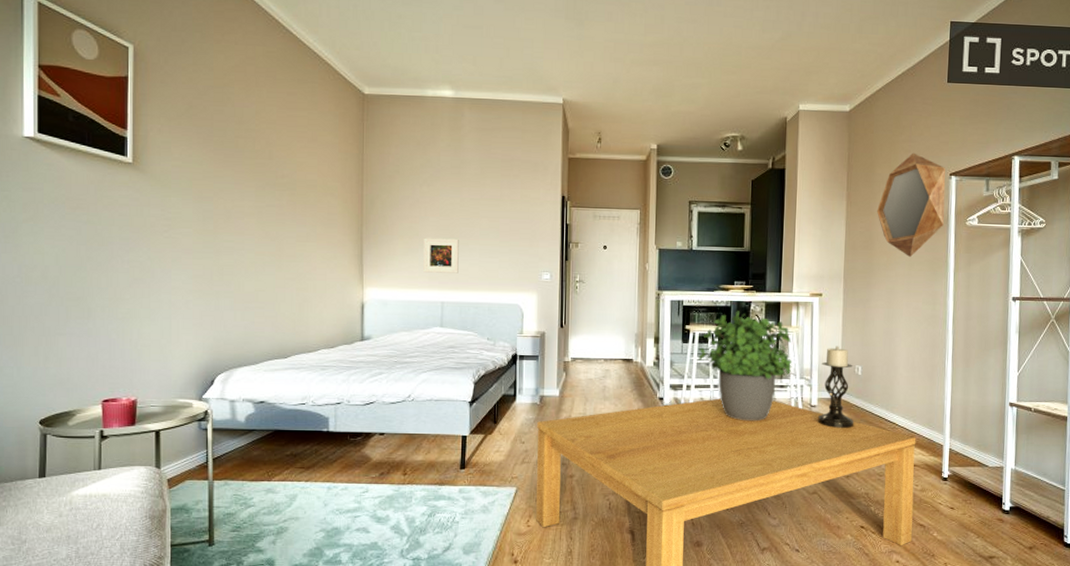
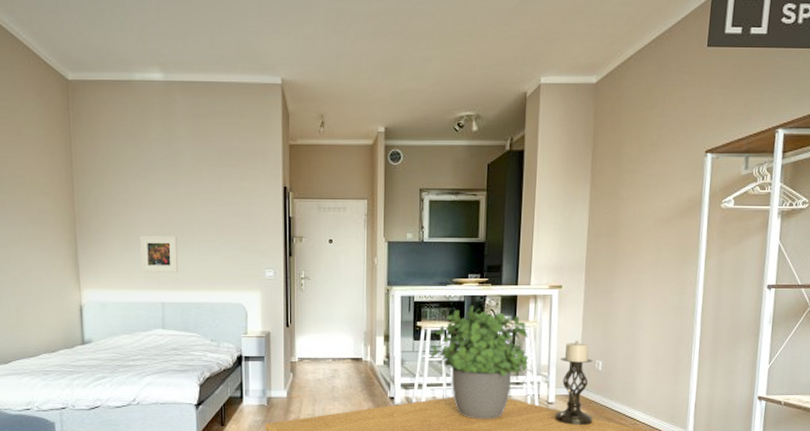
home mirror: present [877,152,946,258] -> none [623,128,701,245]

